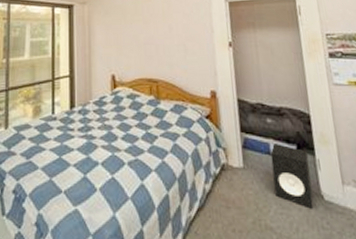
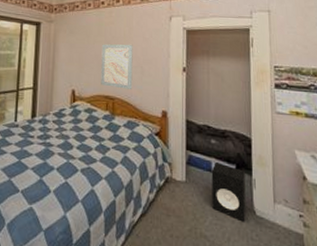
wall art: none [140,21,177,70] -> present [101,44,133,89]

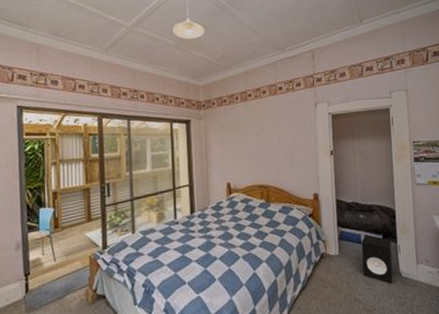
wall art: present [101,44,133,89] -> none [252,133,285,177]

